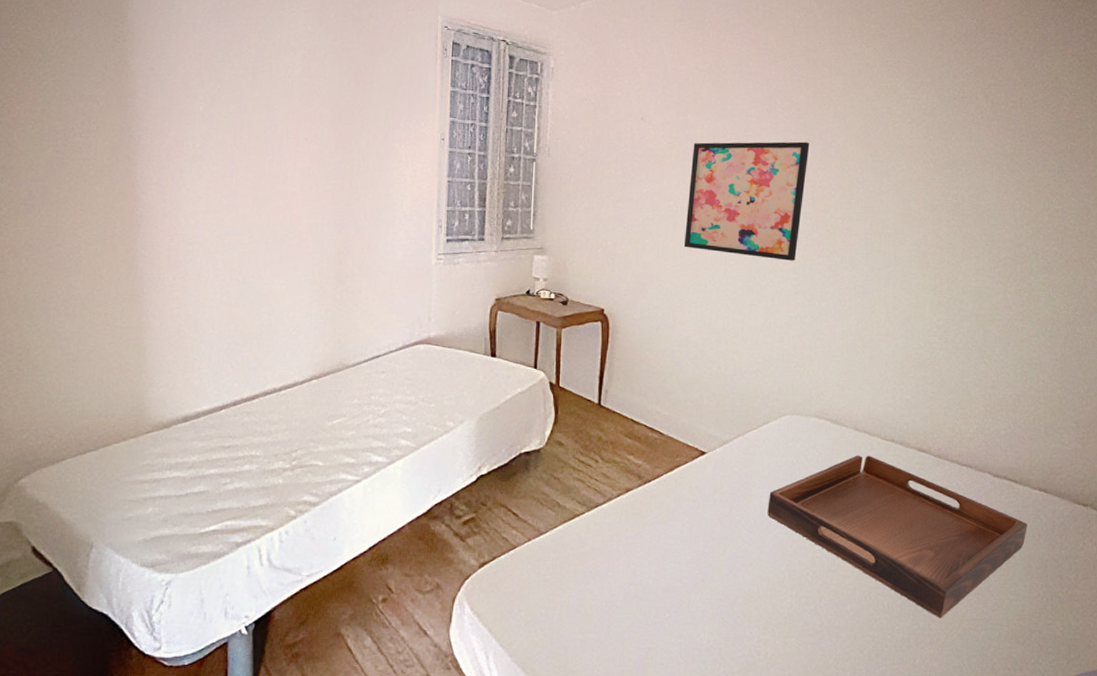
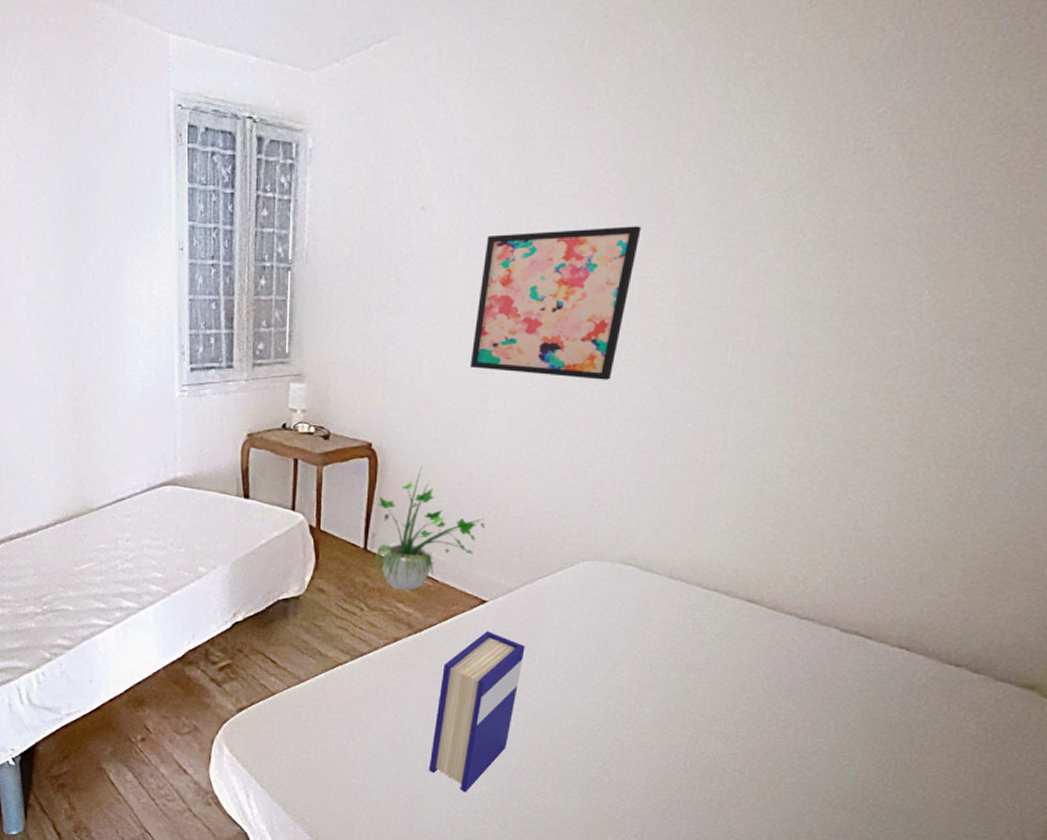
potted plant: none [604,331,702,444] -> present [371,467,485,591]
hardback book: none [661,481,741,643] -> present [429,631,525,793]
serving tray: present [767,455,1027,618] -> none [555,605,877,781]

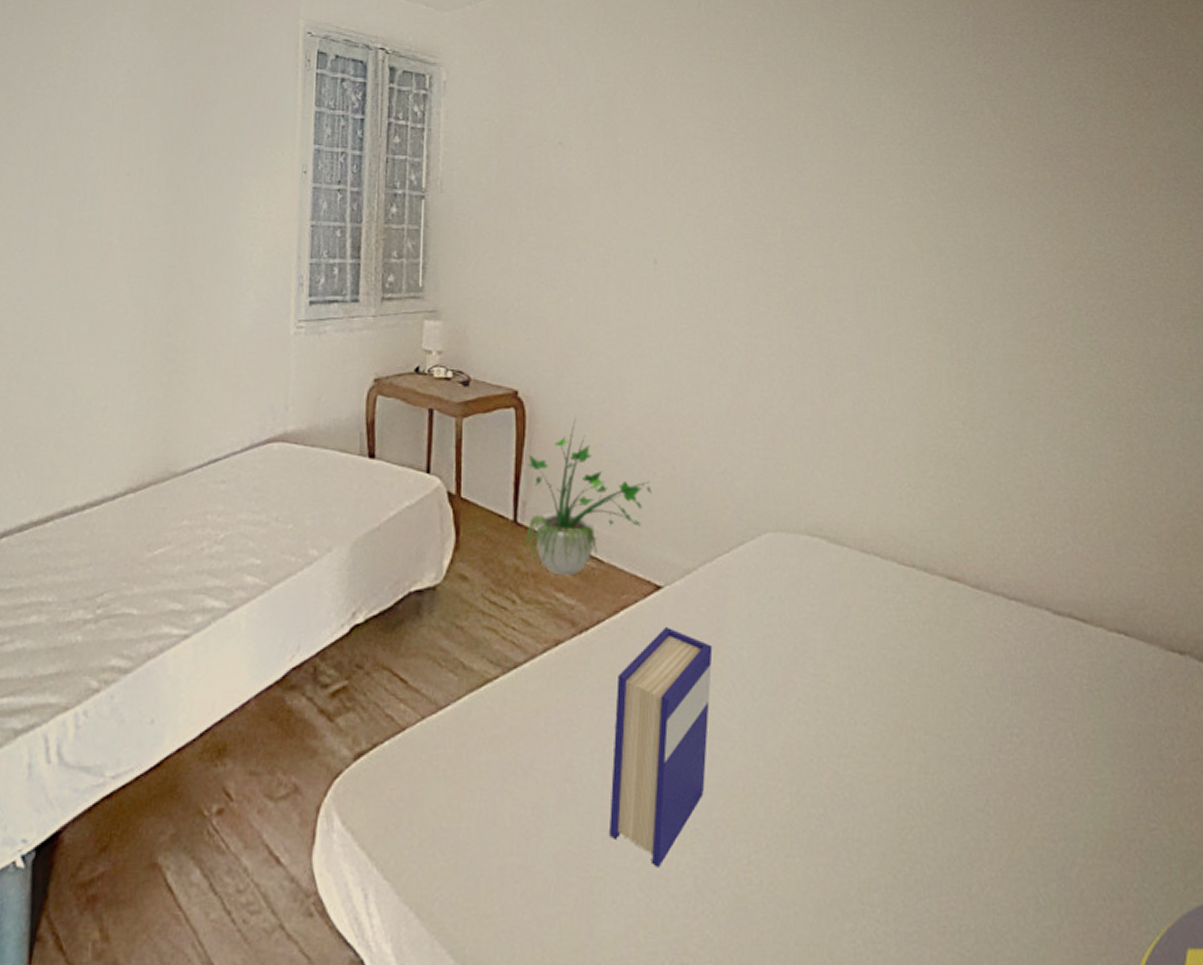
wall art: present [469,226,642,380] -> none [619,169,776,323]

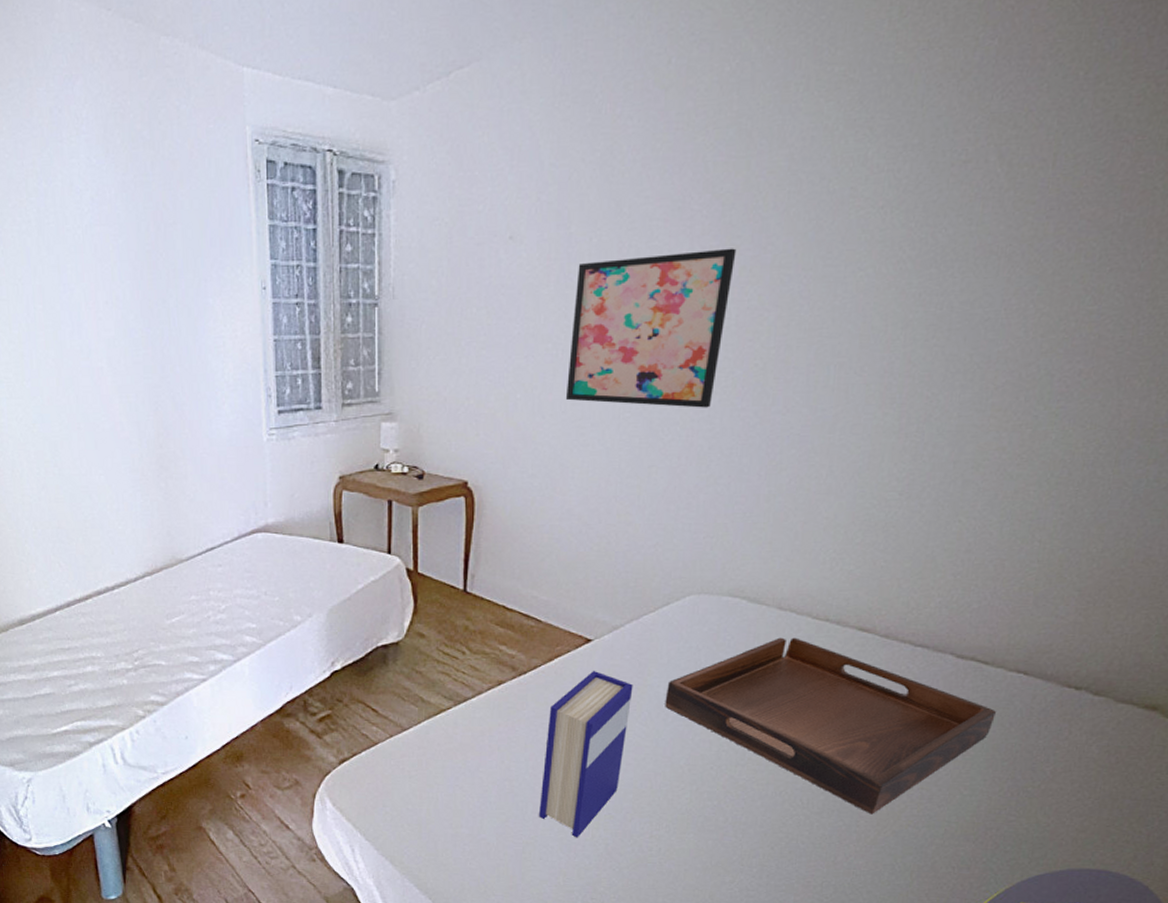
potted plant: present [522,419,652,576] -> none [471,504,587,632]
wall art: none [619,169,776,323] -> present [565,248,737,408]
serving tray: none [750,587,1107,823] -> present [665,637,996,815]

